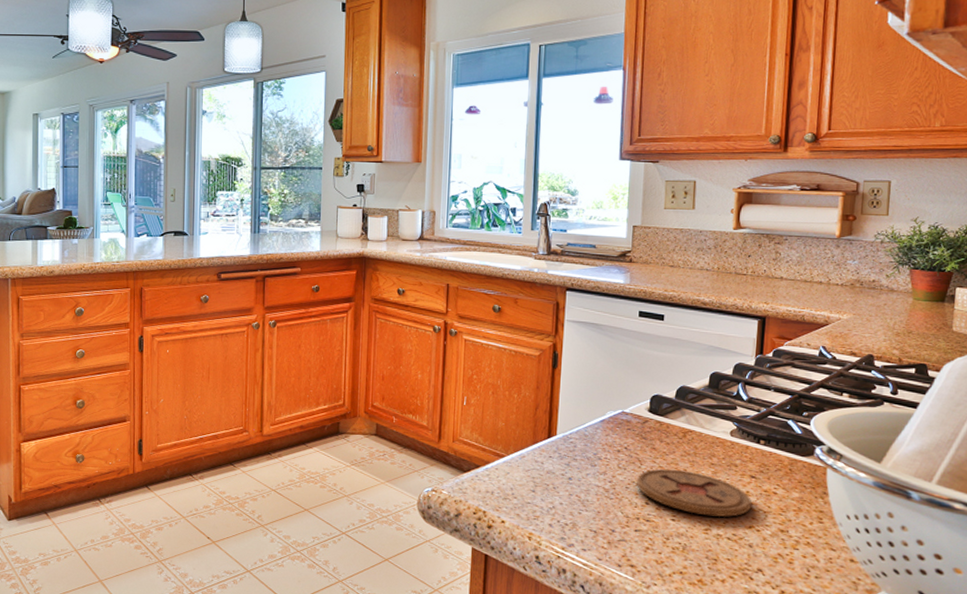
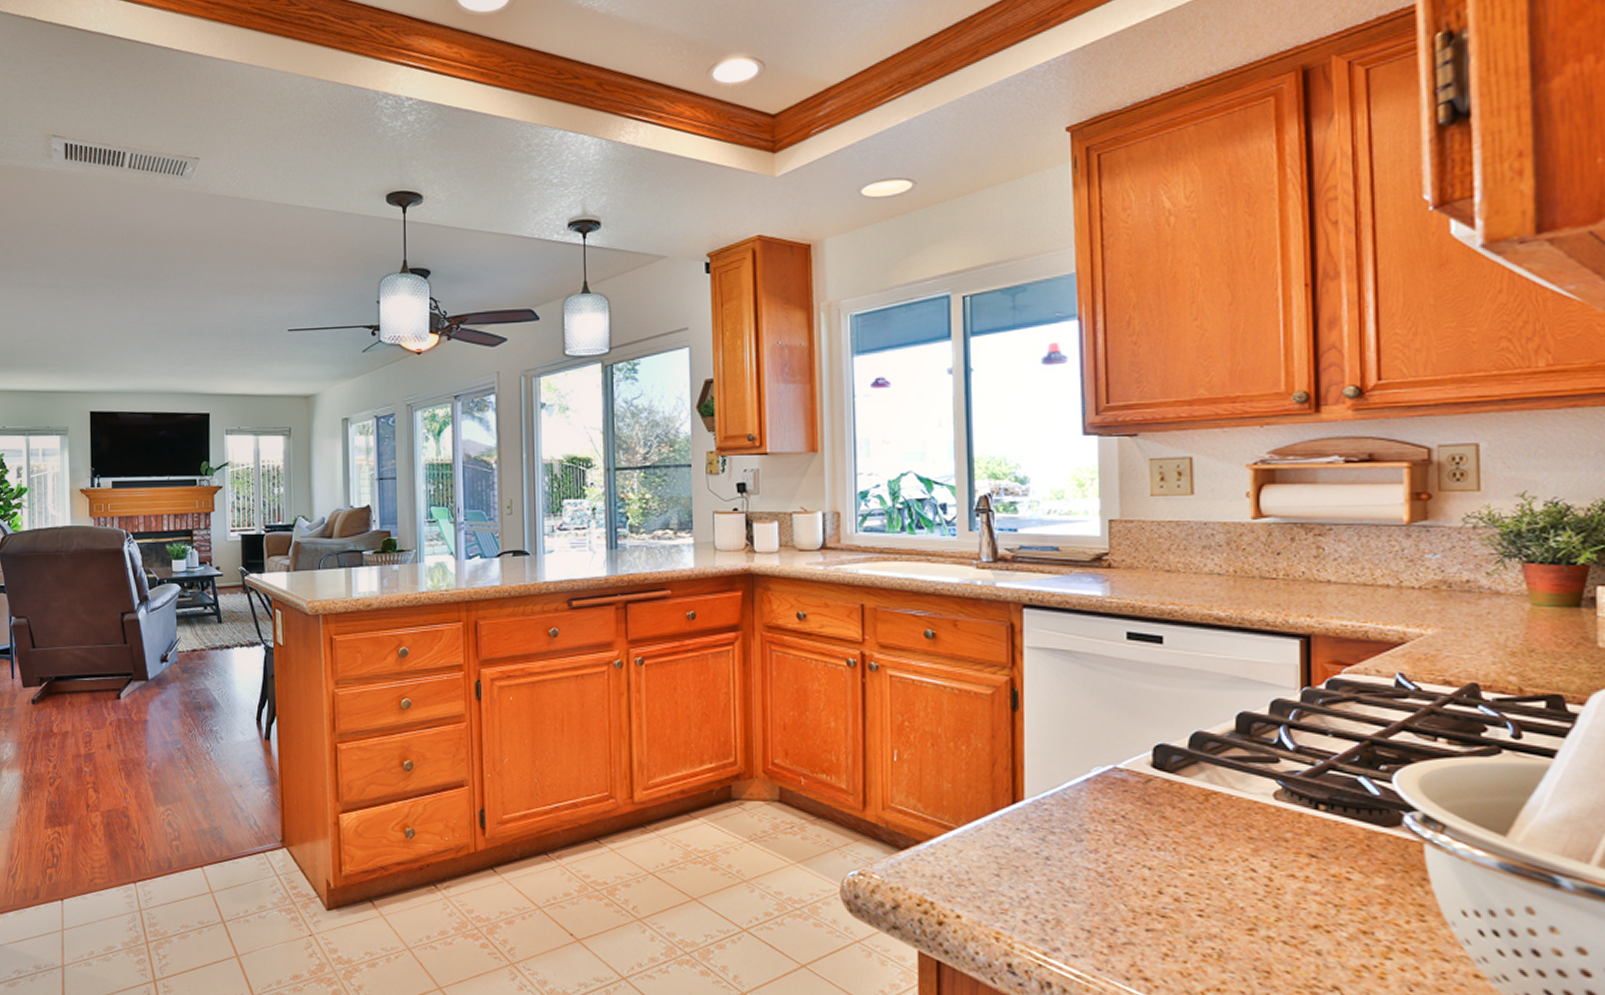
coaster: present [637,469,751,518] -> none [1143,845,1314,913]

